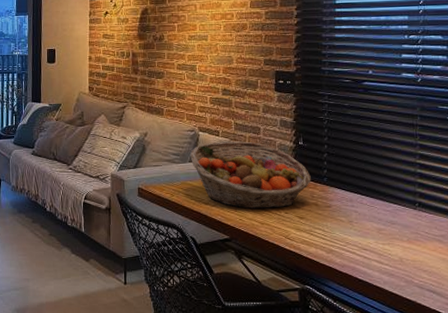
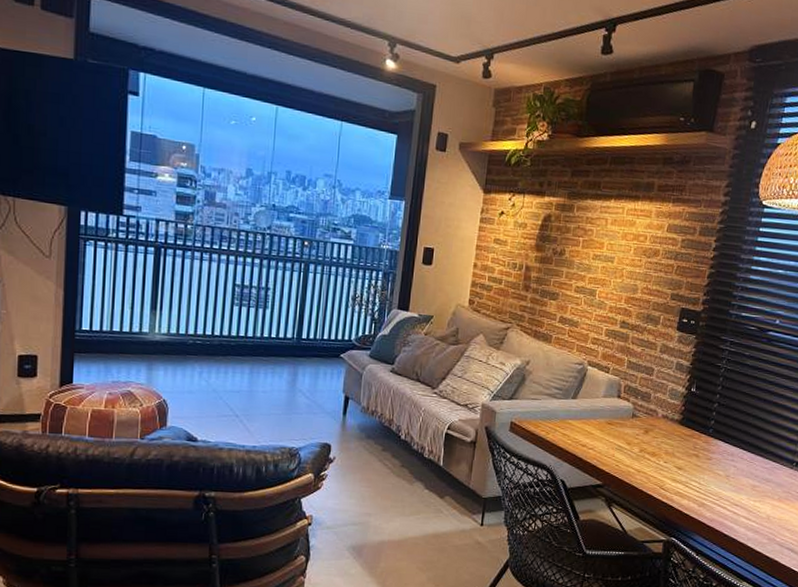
fruit basket: present [190,141,311,210] -> none [574,379,697,457]

